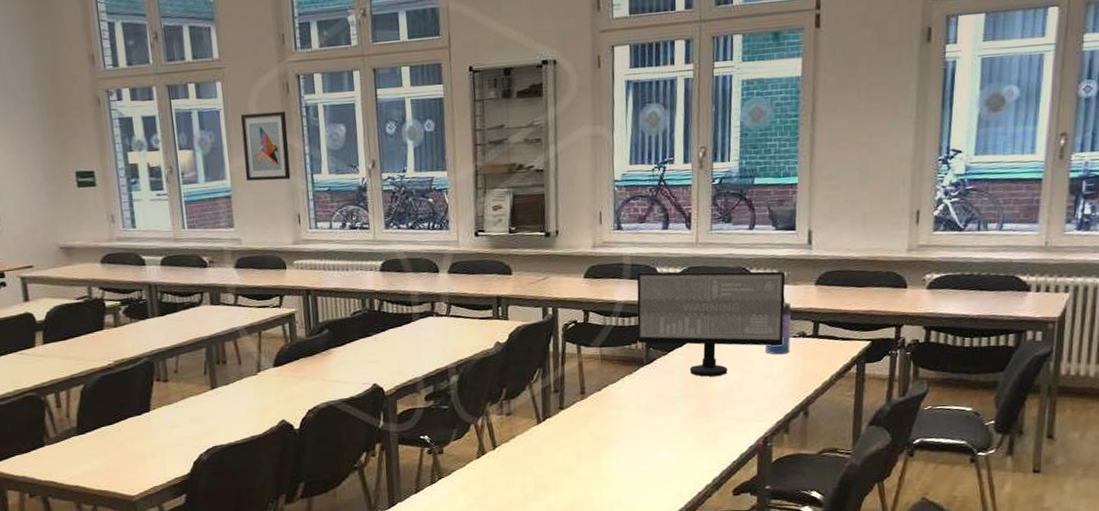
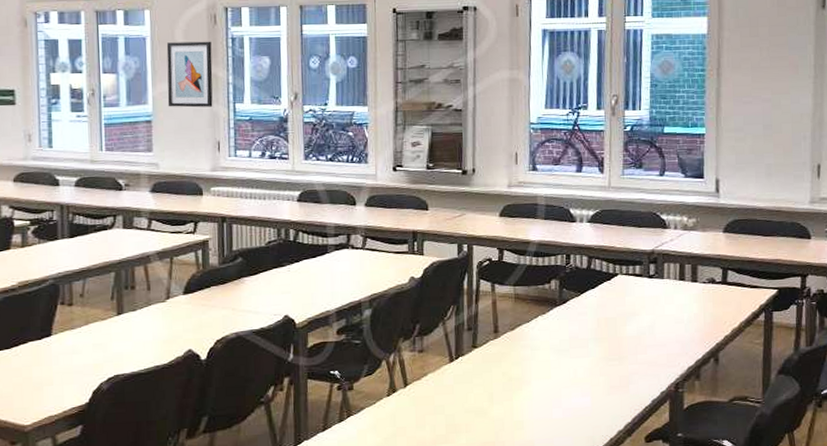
computer monitor: present [637,271,786,377] -> none [550,213,695,320]
water bottle: present [765,295,791,355] -> none [676,241,701,300]

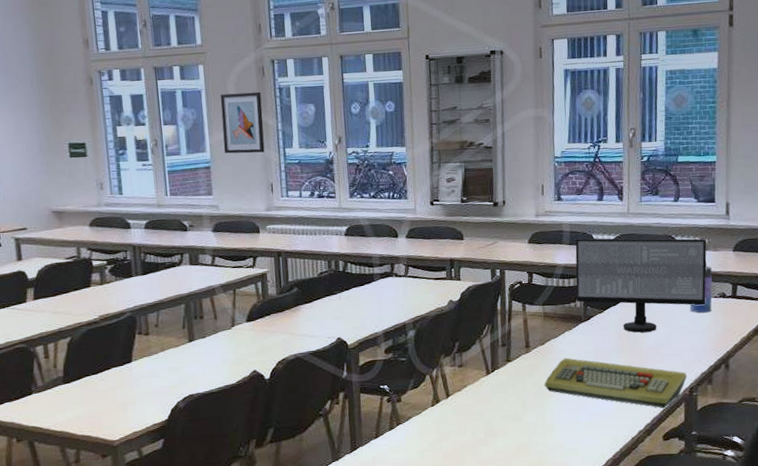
keyboard: none [513,345,672,406] -> present [544,358,687,409]
computer monitor: none [550,213,695,320] -> present [575,238,707,333]
water bottle: none [676,241,701,300] -> present [690,260,713,313]

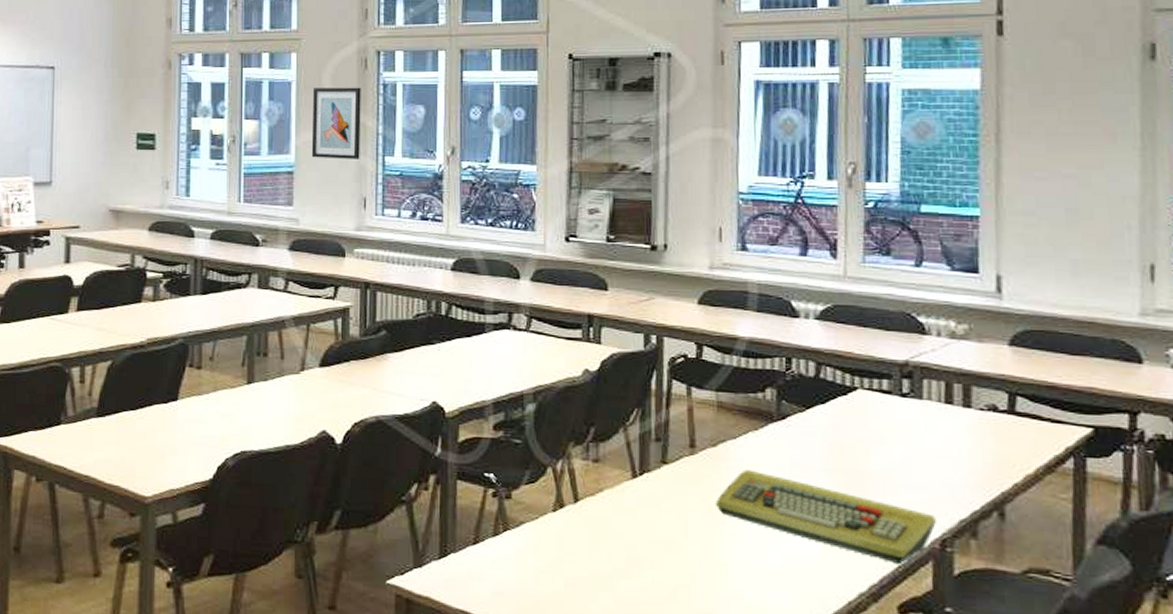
computer monitor: present [575,238,707,333] -> none [765,305,967,448]
water bottle: present [690,260,713,313] -> none [940,354,976,431]

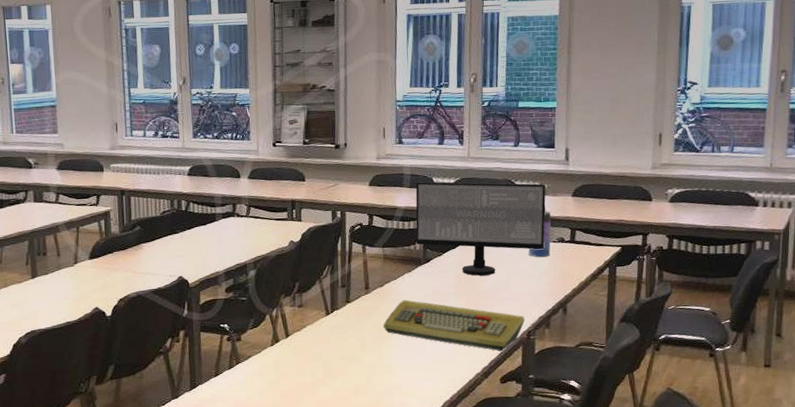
wall art: present [311,87,361,159] -> none [66,32,110,93]
computer monitor: none [765,305,967,448] -> present [415,181,546,276]
water bottle: none [940,354,976,431] -> present [529,205,551,258]

